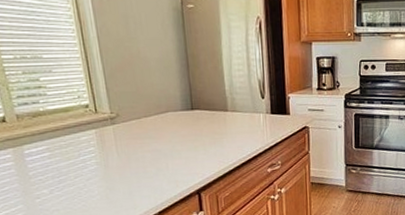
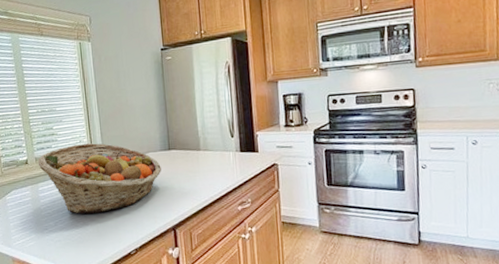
fruit basket: none [20,99,183,180] -> present [38,143,161,214]

